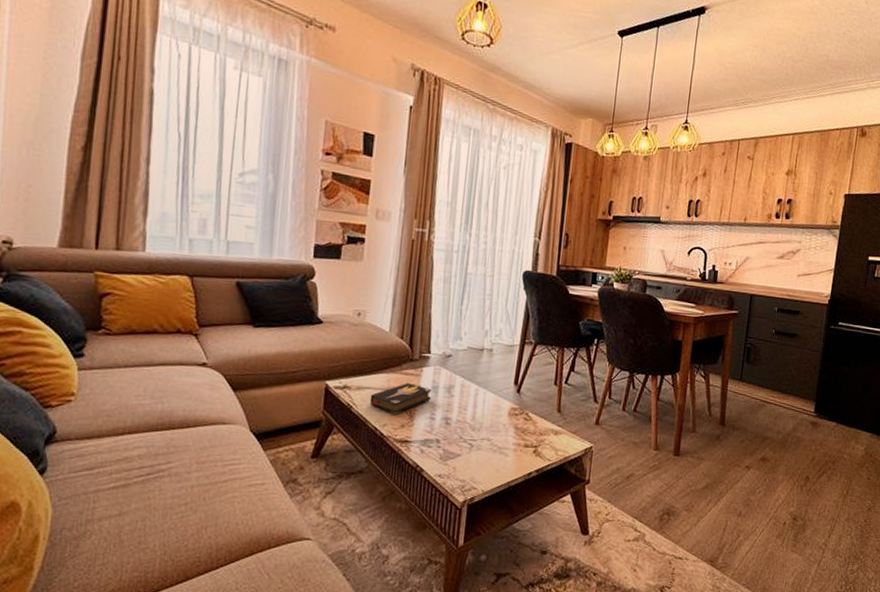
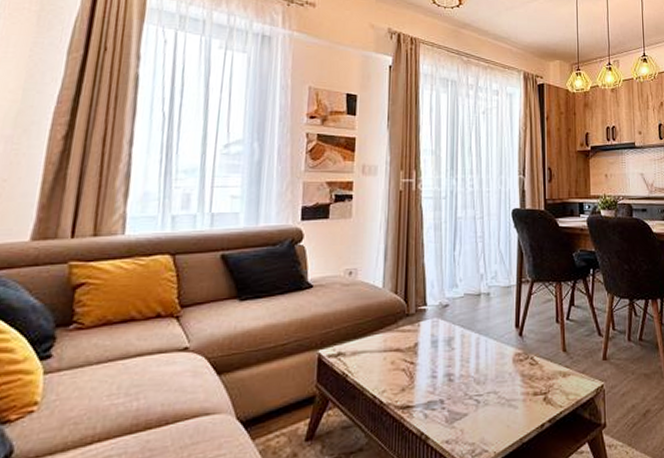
hardback book: present [369,382,432,414] -> none [366,340,431,378]

